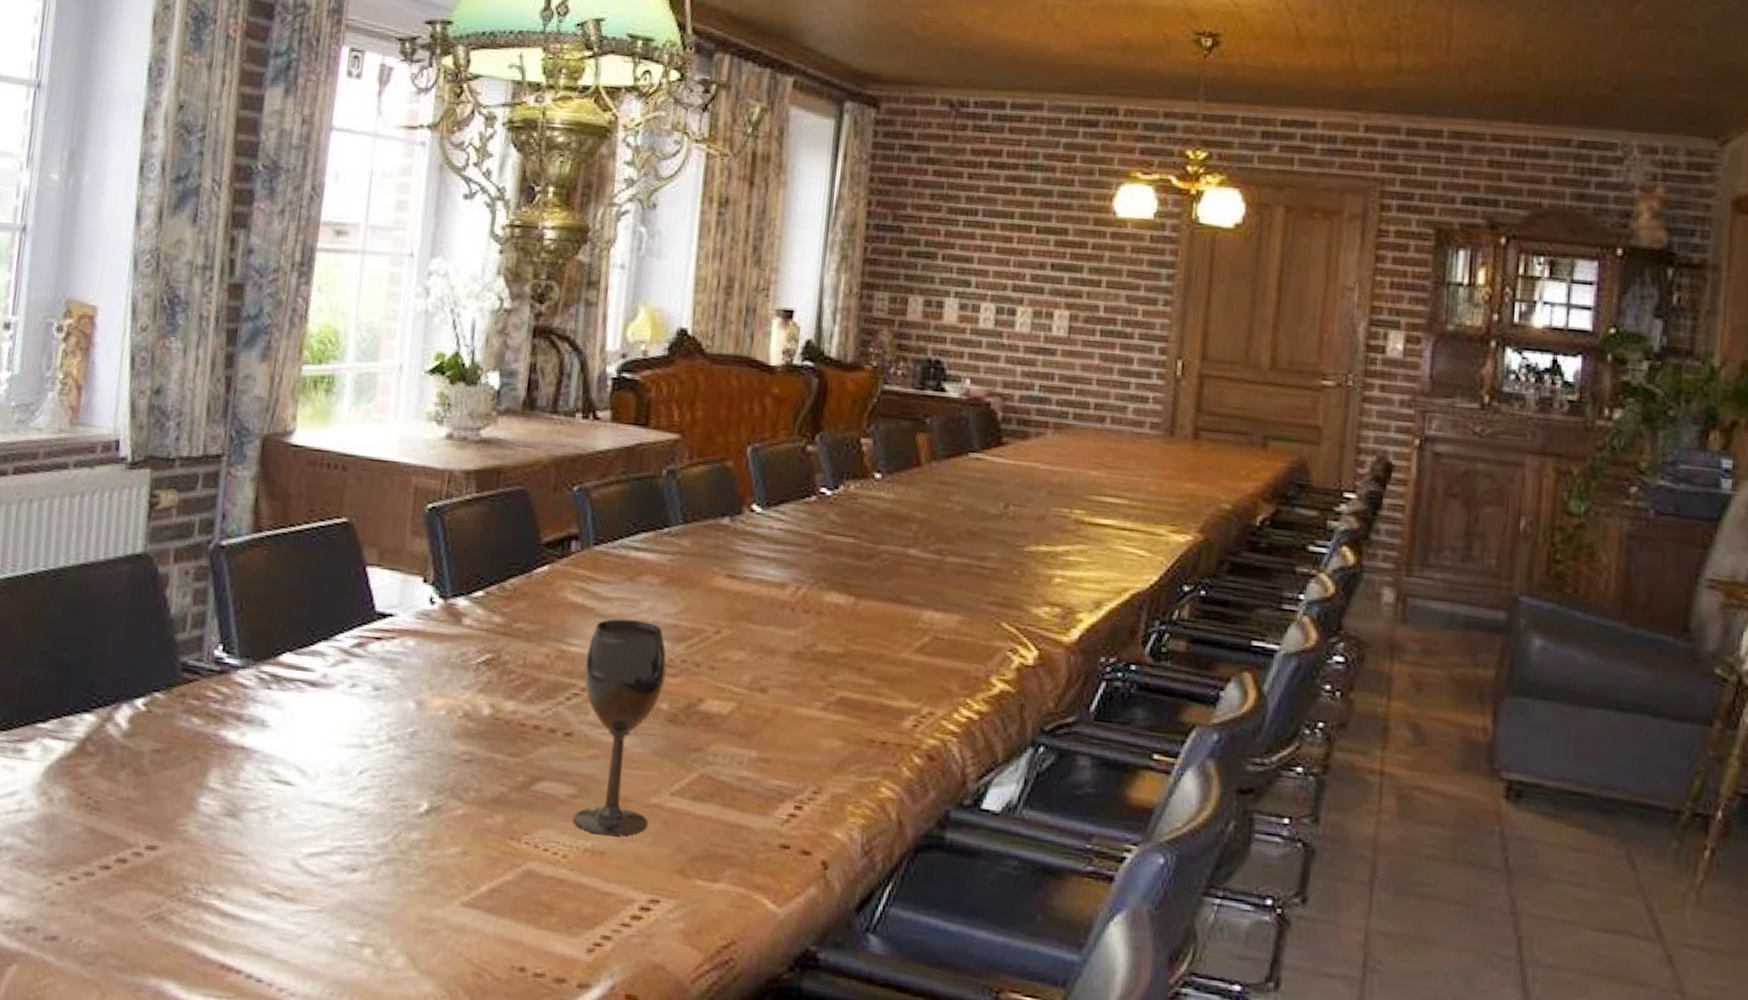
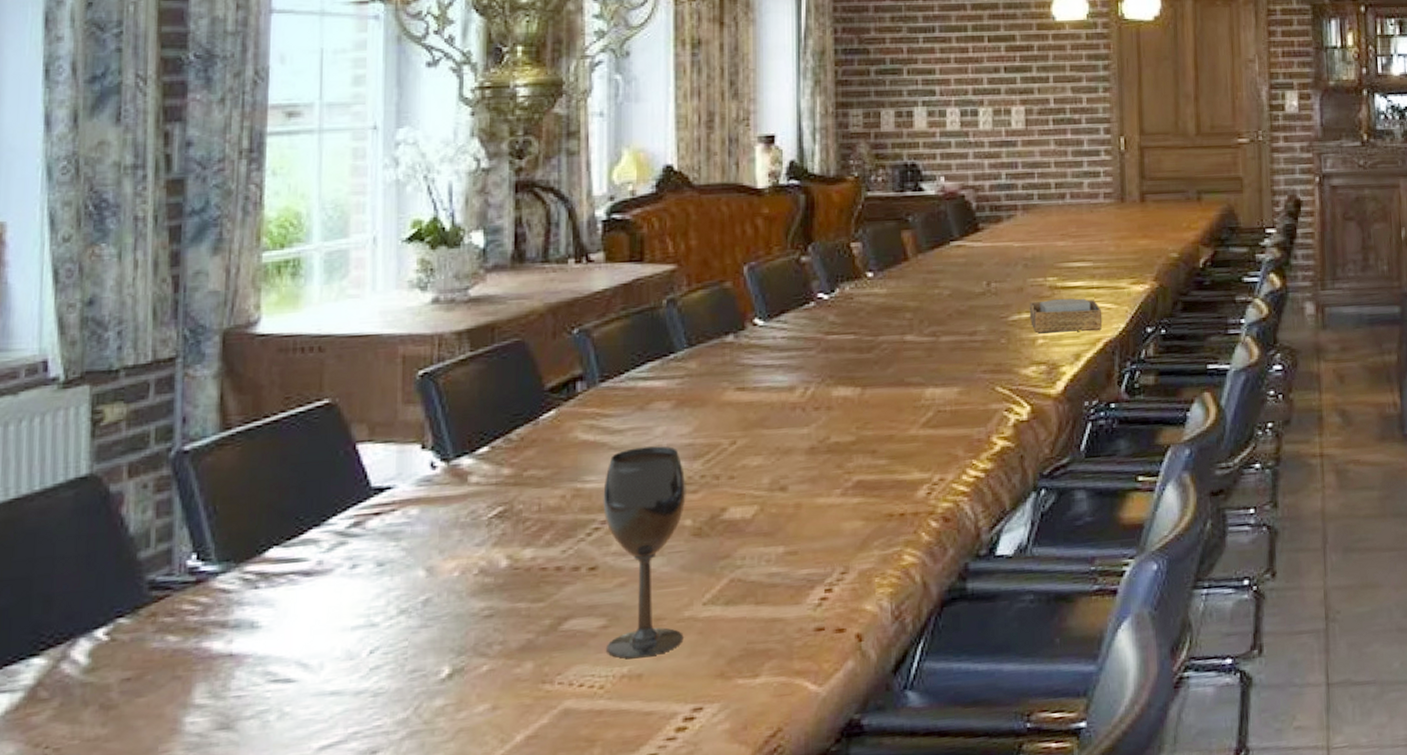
napkin holder: none [1048,533,1133,578] -> present [1029,298,1103,333]

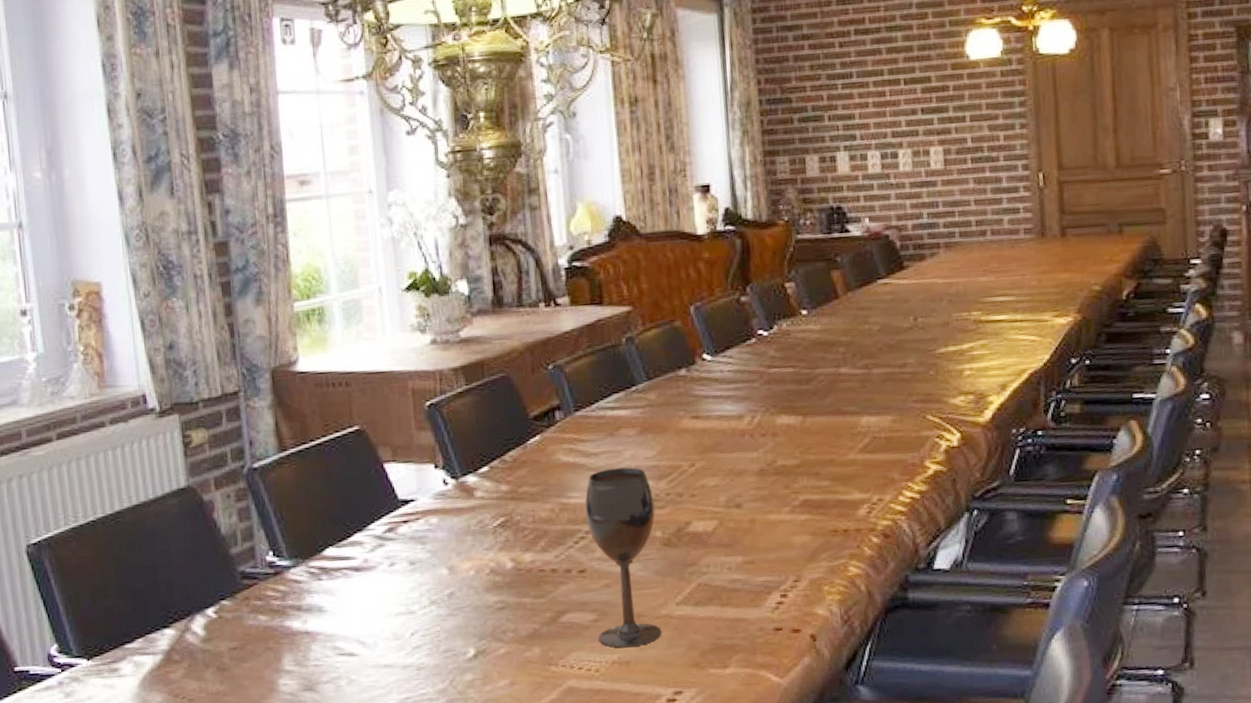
napkin holder: present [1029,298,1103,333] -> none [955,331,1027,365]

